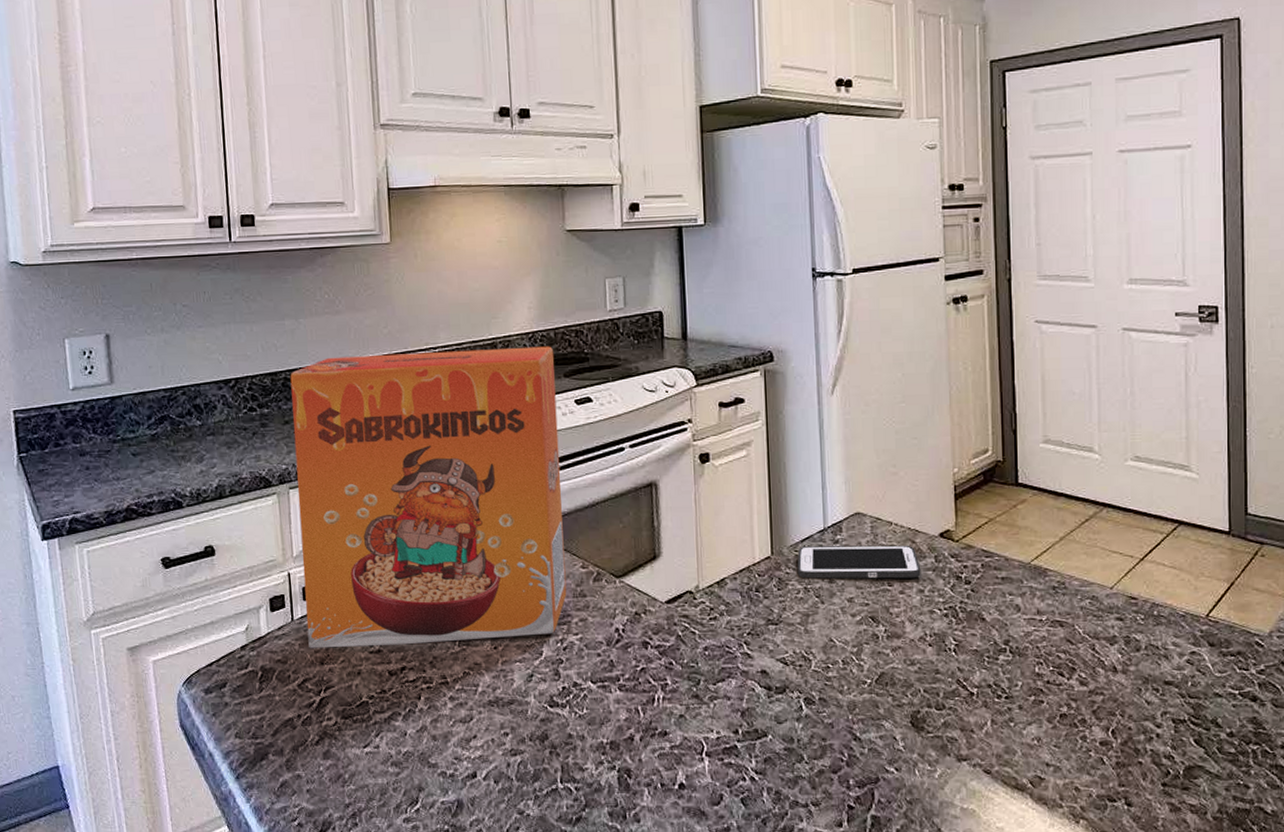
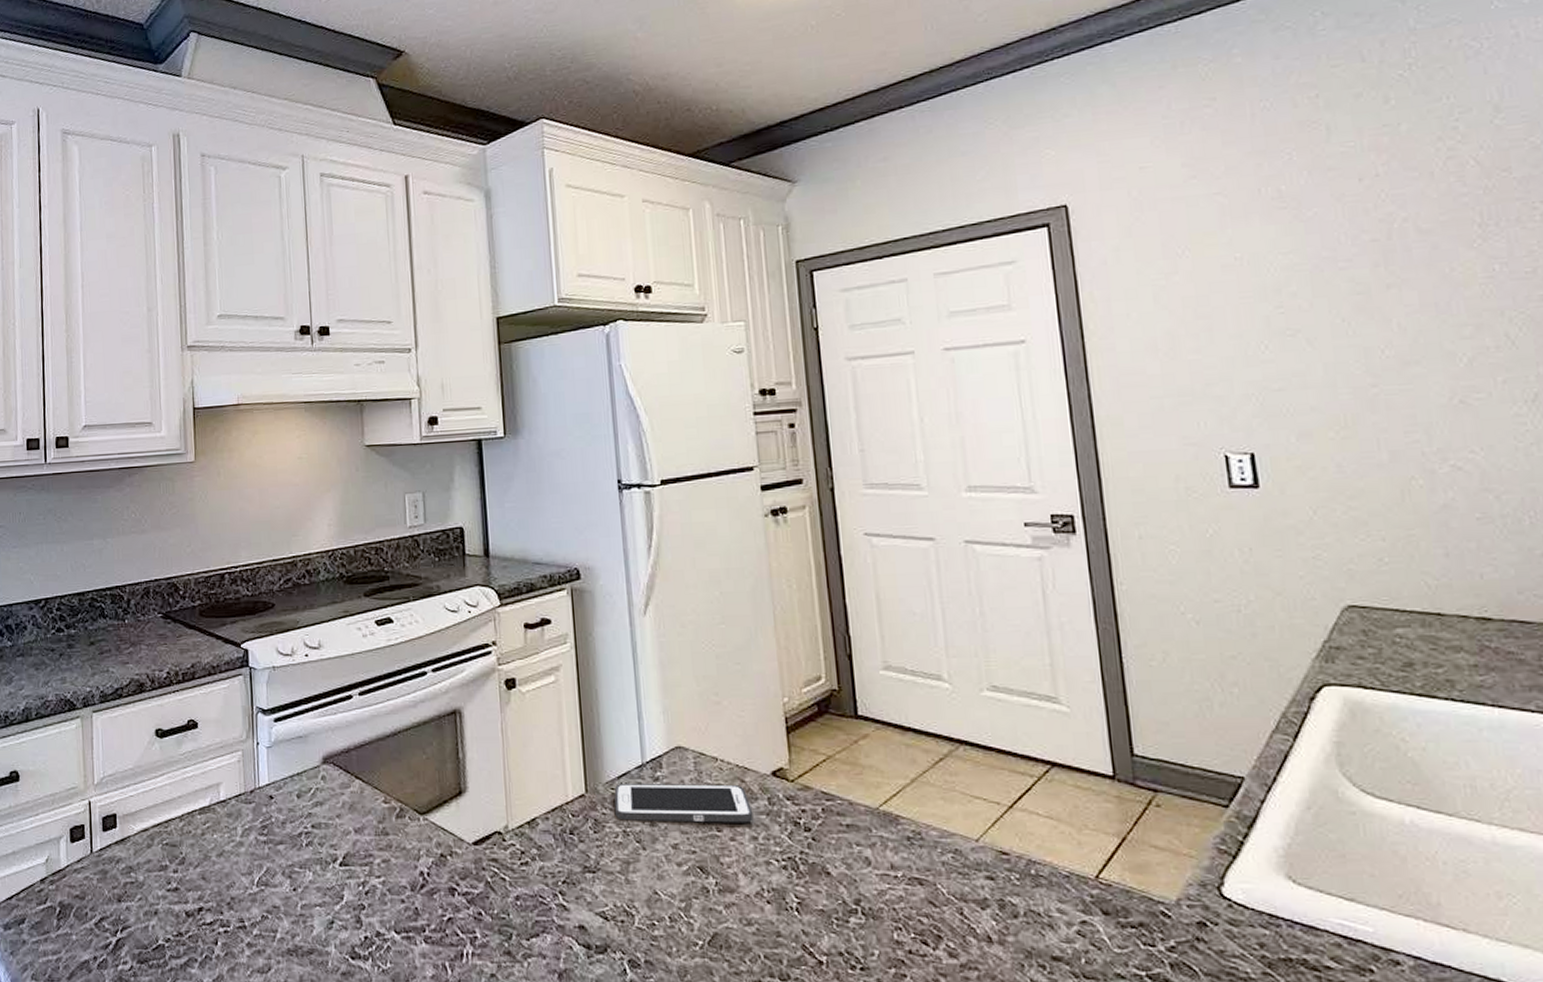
cereal box: present [290,346,567,648] -> none [96,564,369,884]

